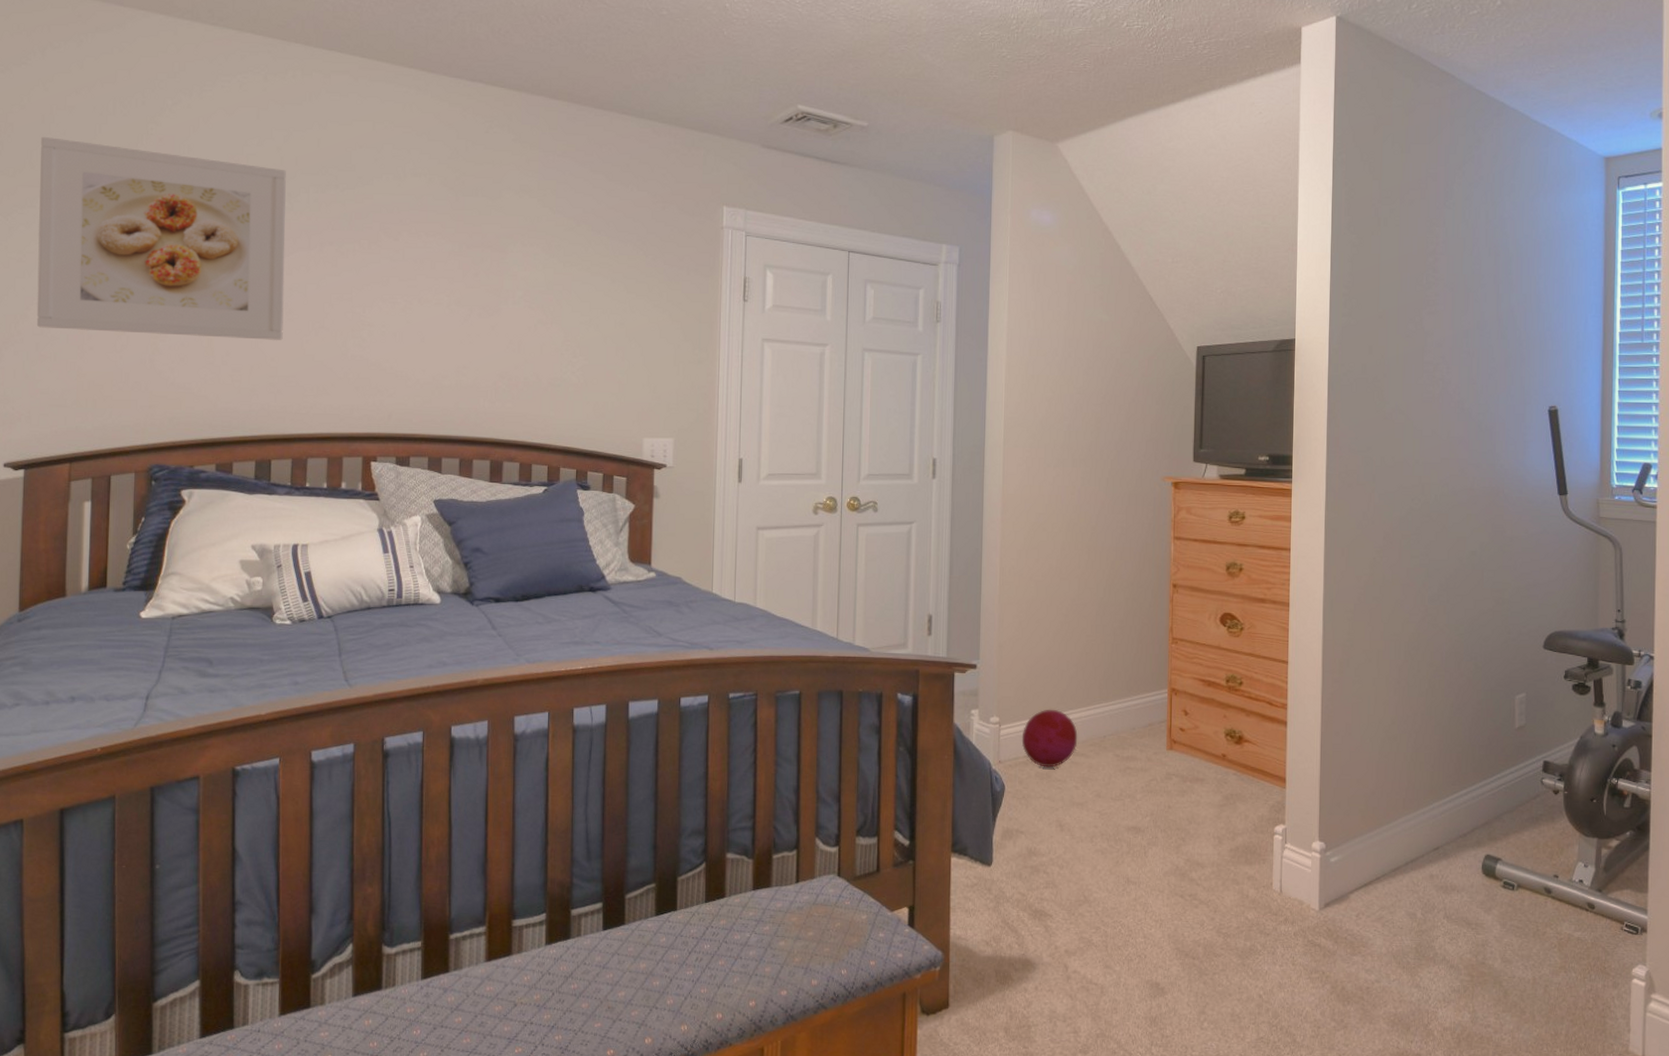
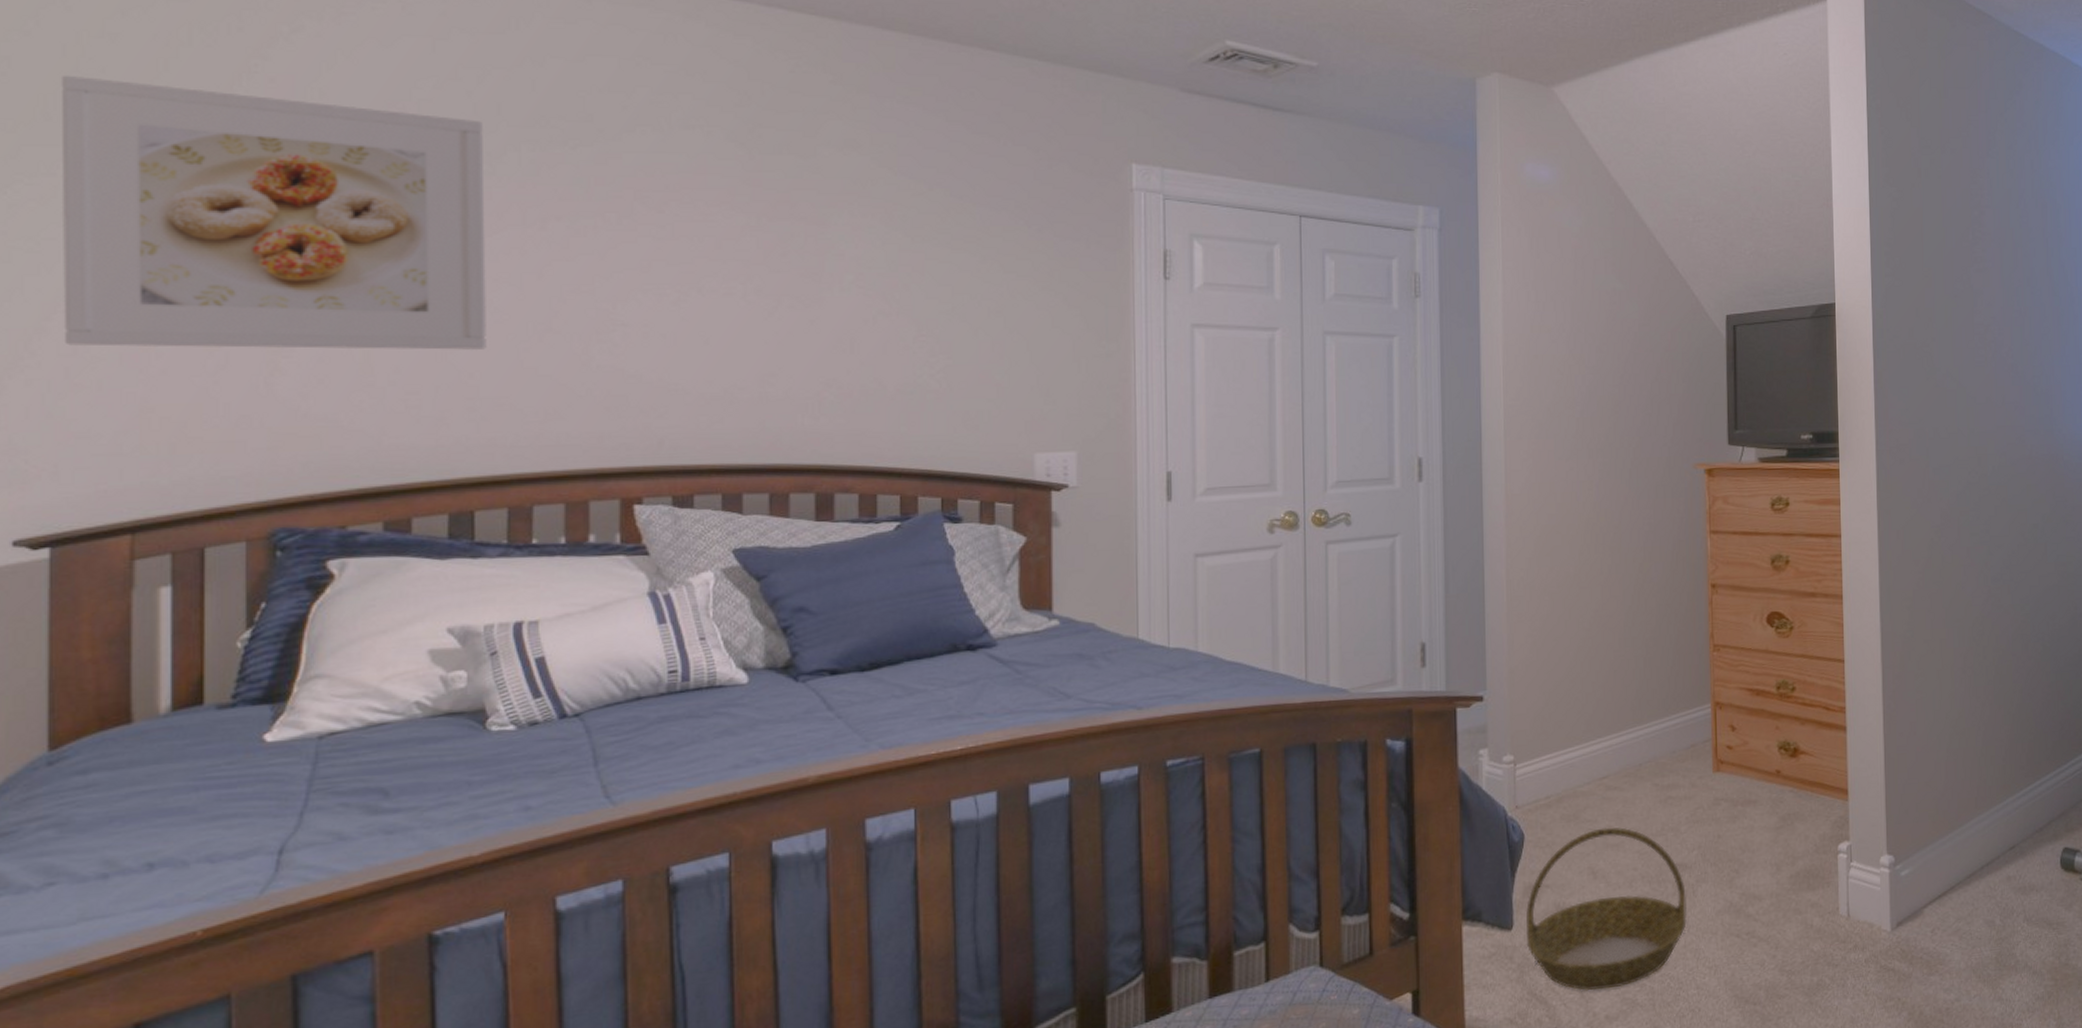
basket: none [1002,788,1139,928] -> present [1525,827,1687,991]
ball: present [1021,709,1078,768] -> none [1542,739,1609,808]

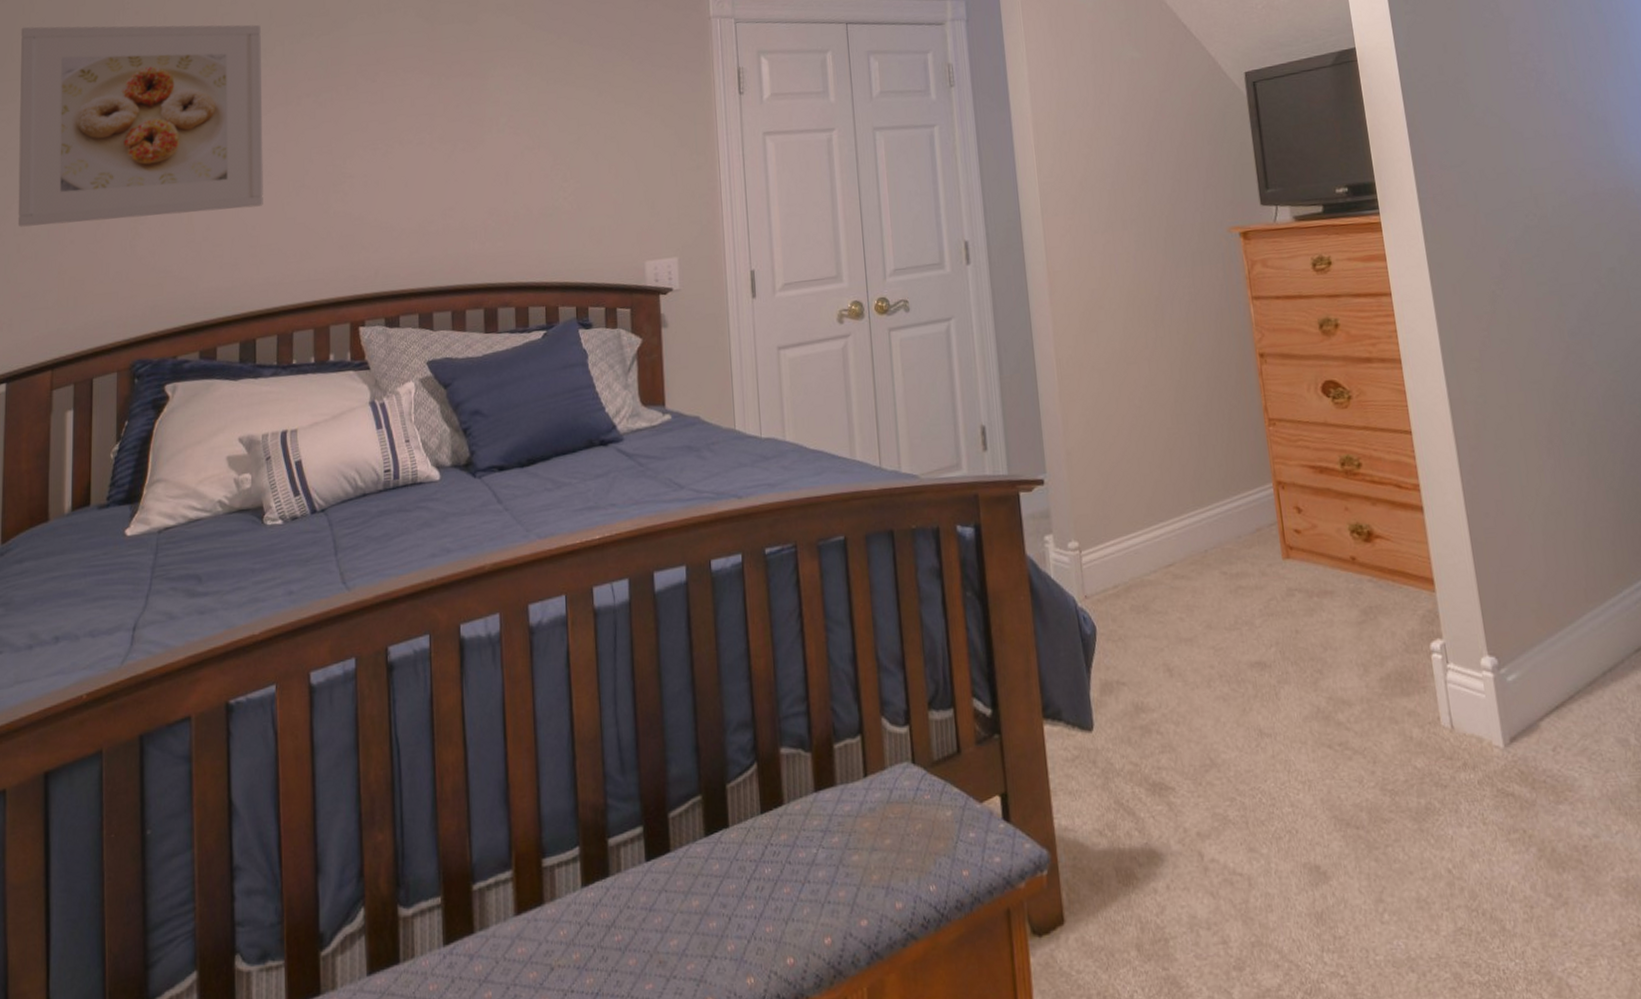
basket: present [1525,827,1687,991] -> none [1104,619,1273,803]

